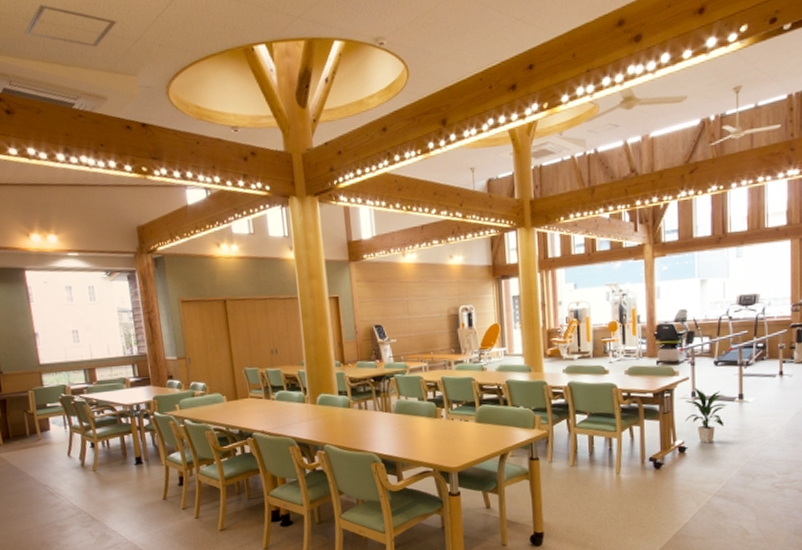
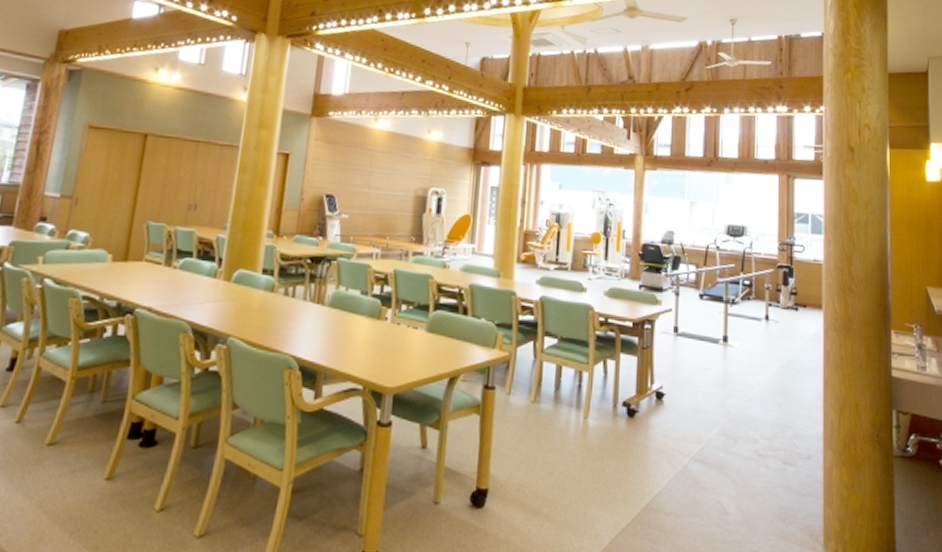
indoor plant: present [685,387,727,444] -> none [665,321,711,392]

